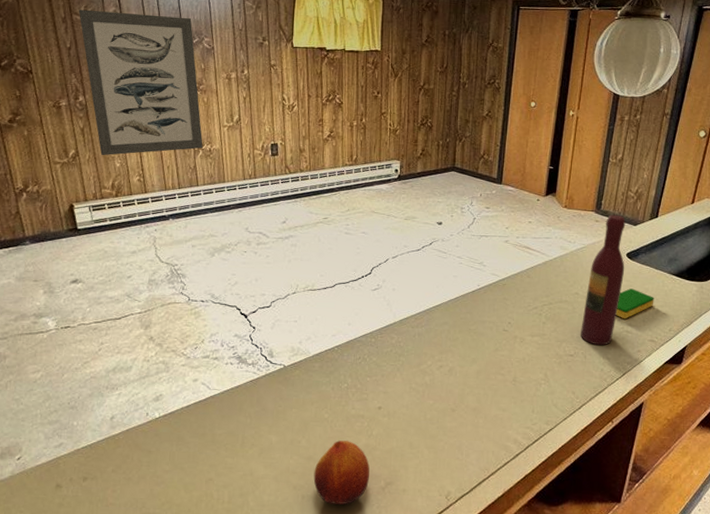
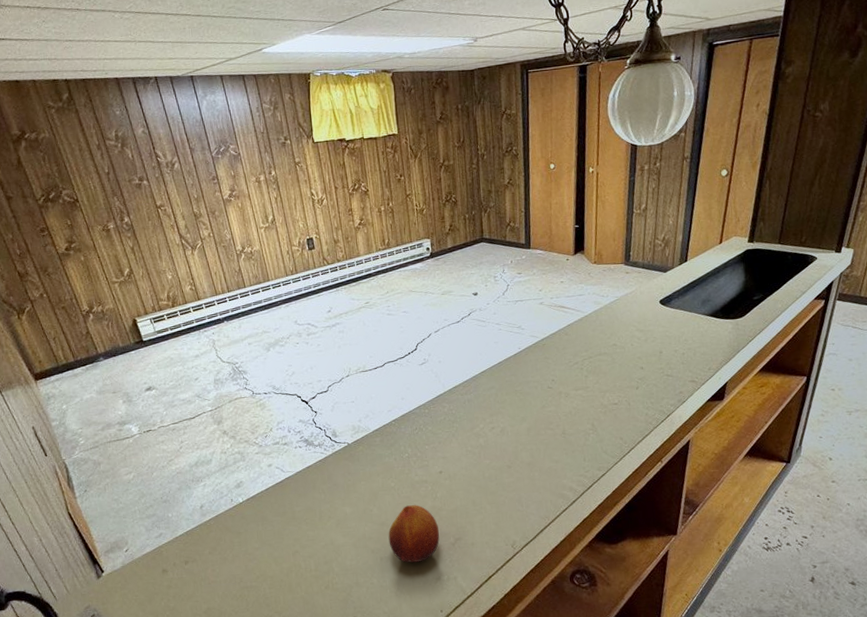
wall art: present [78,9,203,156] -> none [110,128,244,271]
wine bottle: present [581,214,626,346] -> none [622,264,660,392]
dish sponge: present [615,288,654,320] -> none [654,333,691,364]

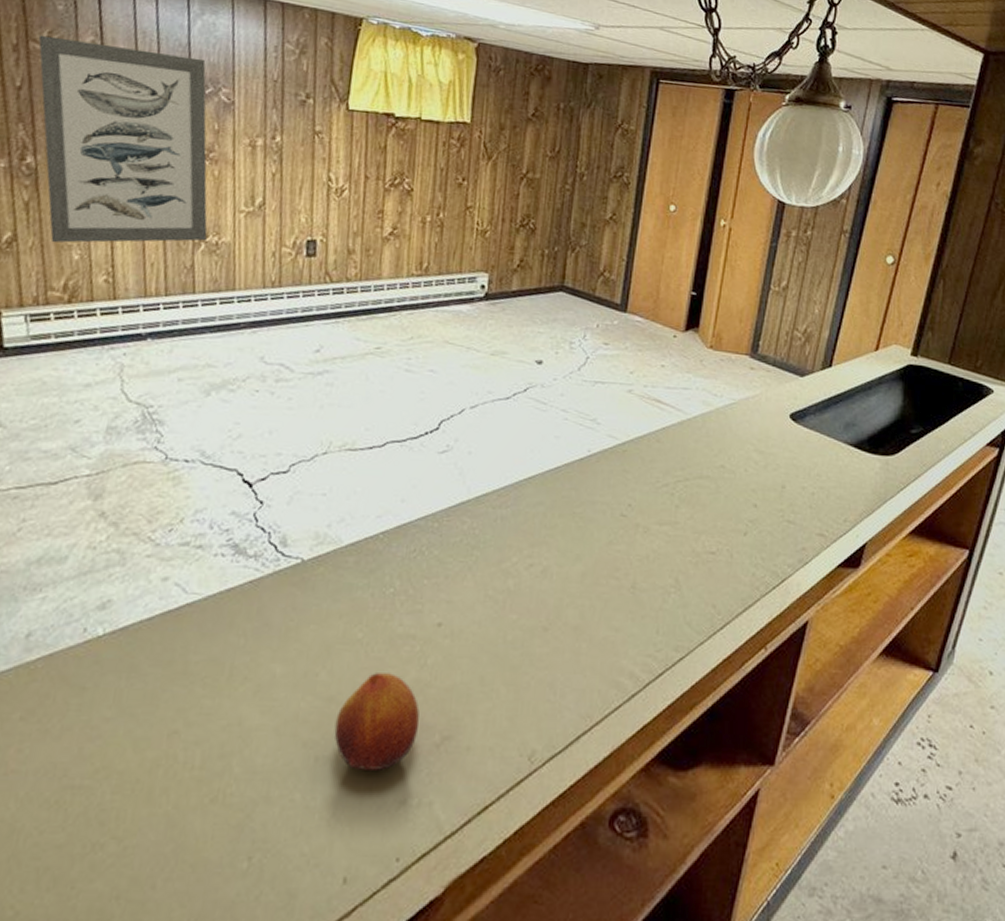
wall art: none [110,128,244,271] -> present [38,35,208,243]

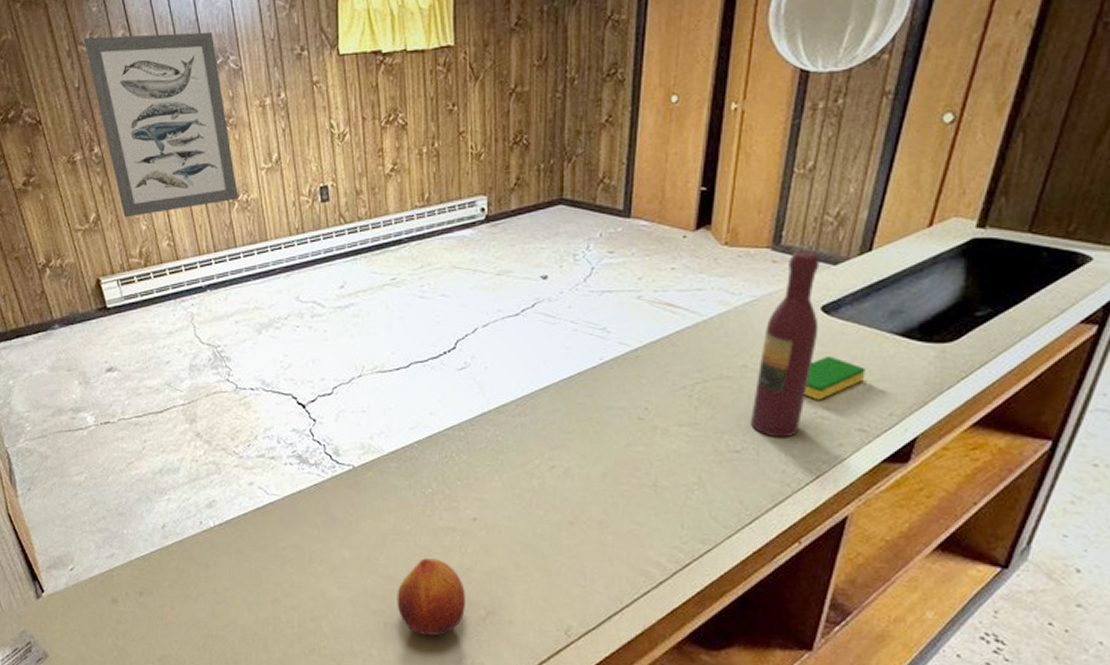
wine bottle: none [726,360,790,541] -> present [751,250,820,438]
dish sponge: none [773,462,825,505] -> present [804,356,866,401]

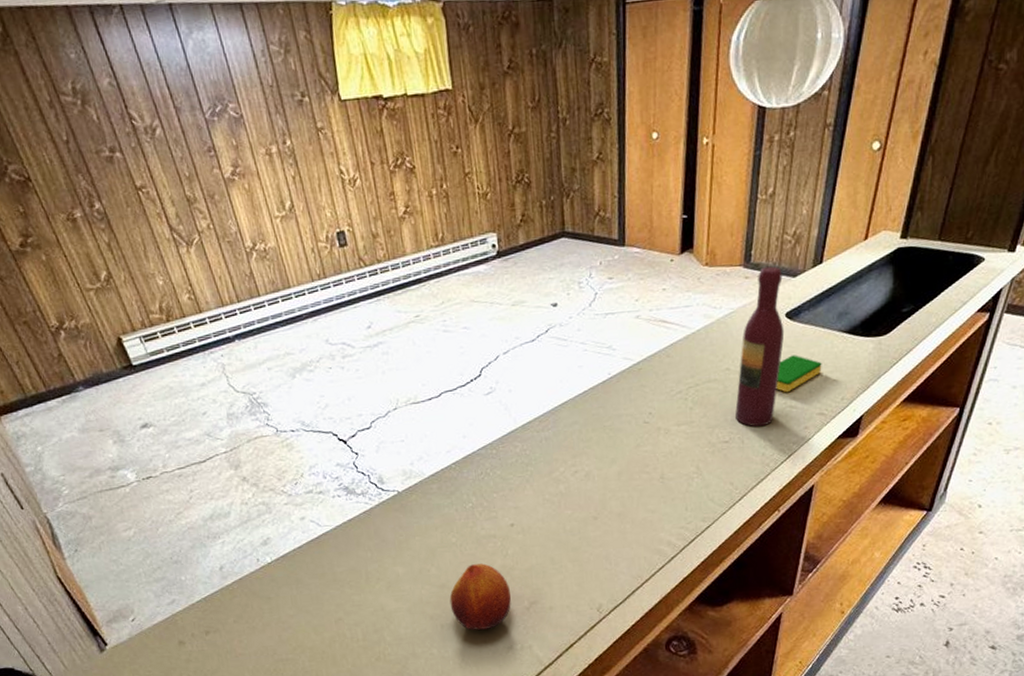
wall art: present [83,31,238,218] -> none [65,78,256,274]

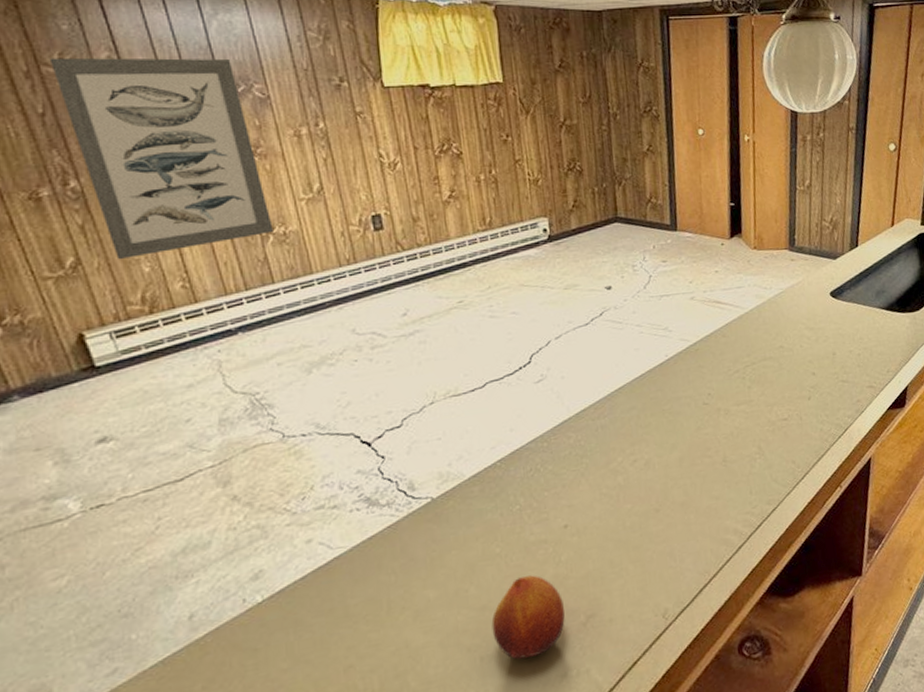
wall art: none [65,78,256,274] -> present [49,57,273,260]
wine bottle: present [735,266,785,427] -> none [791,249,831,403]
dish sponge: present [776,355,822,393] -> none [827,331,867,368]

